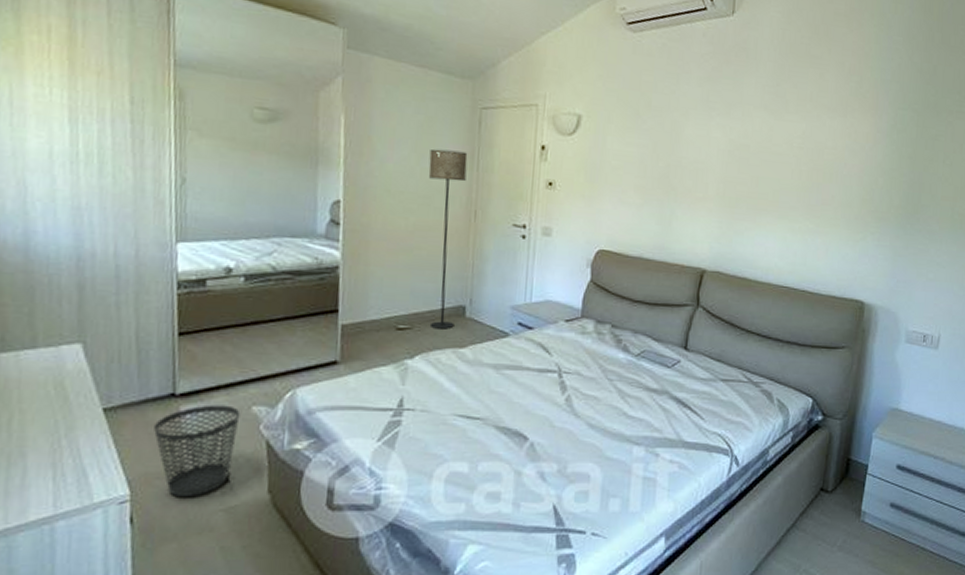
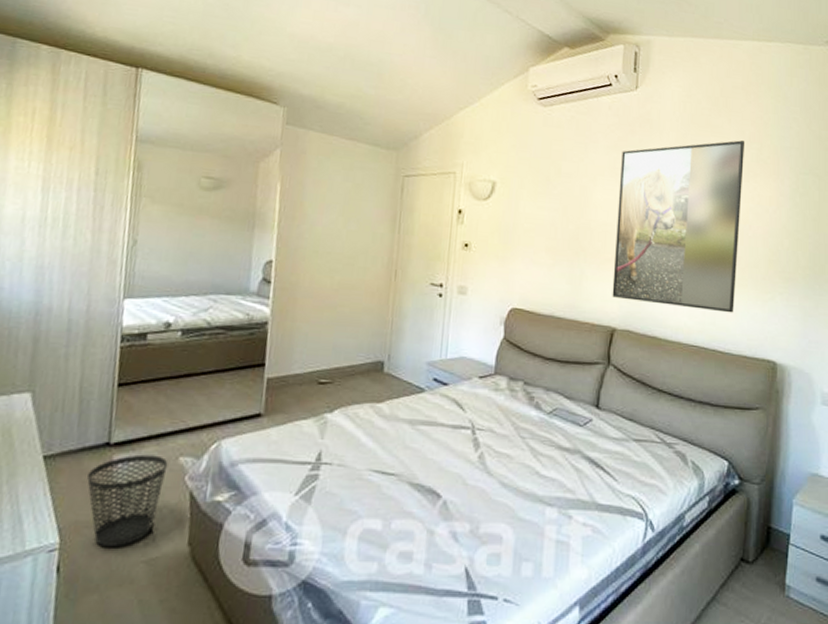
floor lamp: present [428,148,468,329] -> none [349,213,391,384]
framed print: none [702,72,845,254] -> present [612,140,746,313]

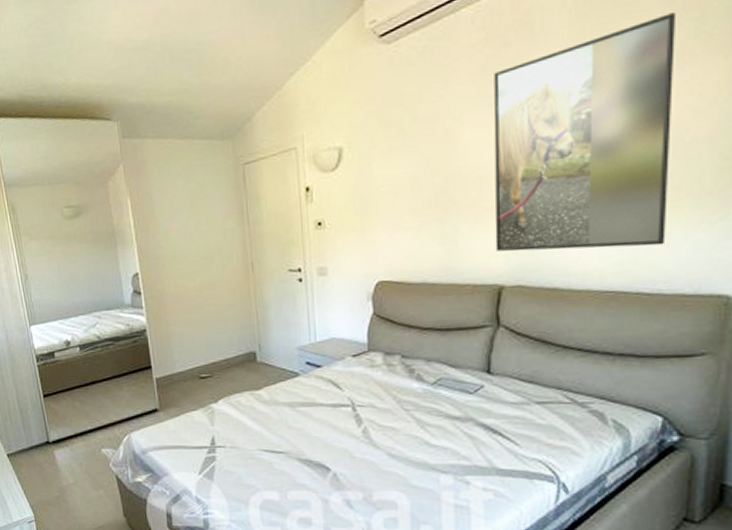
wastebasket: present [87,454,168,547] -> none [40,448,95,518]

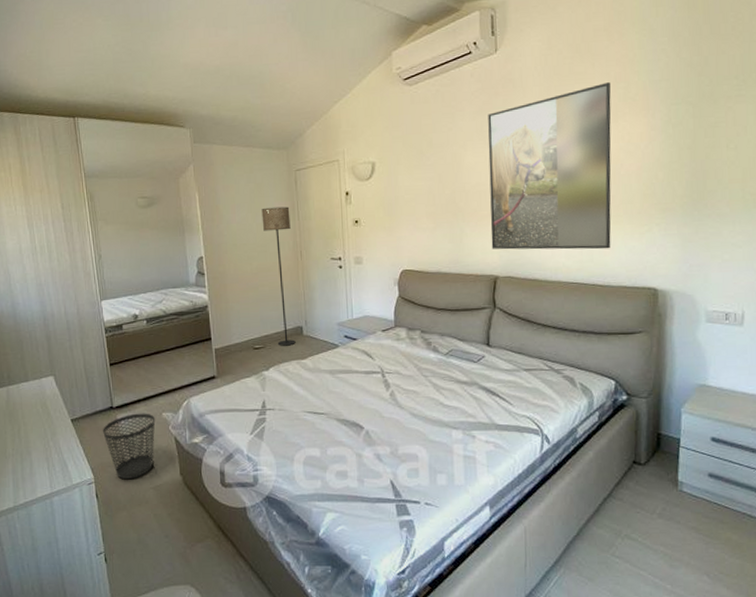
wastebasket: none [40,448,95,518] -> present [103,413,156,479]
floor lamp: none [204,209,248,375] -> present [261,206,296,346]

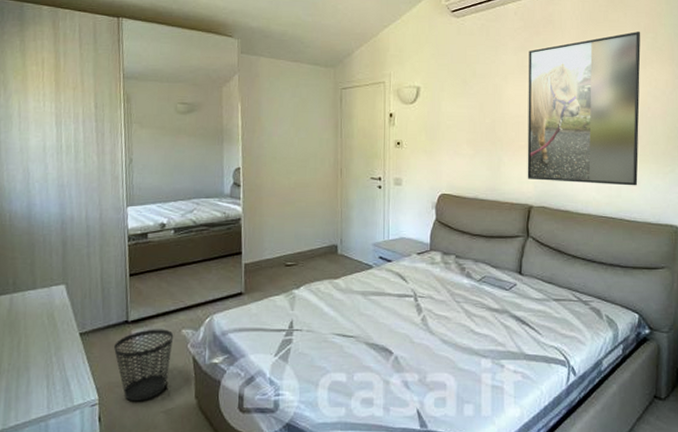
floor lamp: present [261,206,296,346] -> none [304,123,333,264]

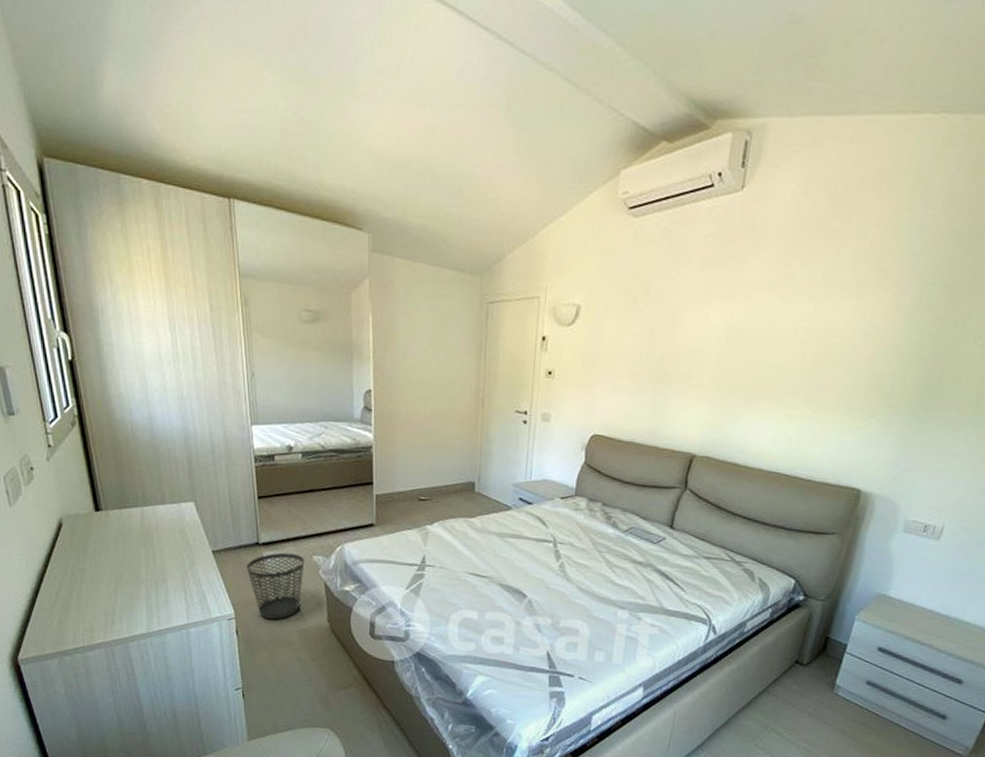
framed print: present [527,31,641,186] -> none [694,246,866,441]

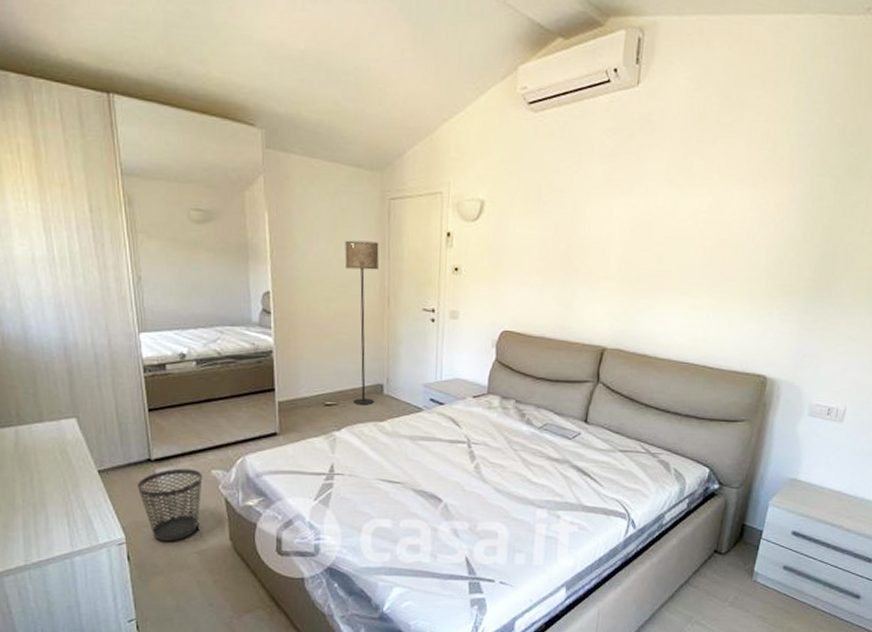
floor lamp: none [442,342,476,502] -> present [344,240,379,405]

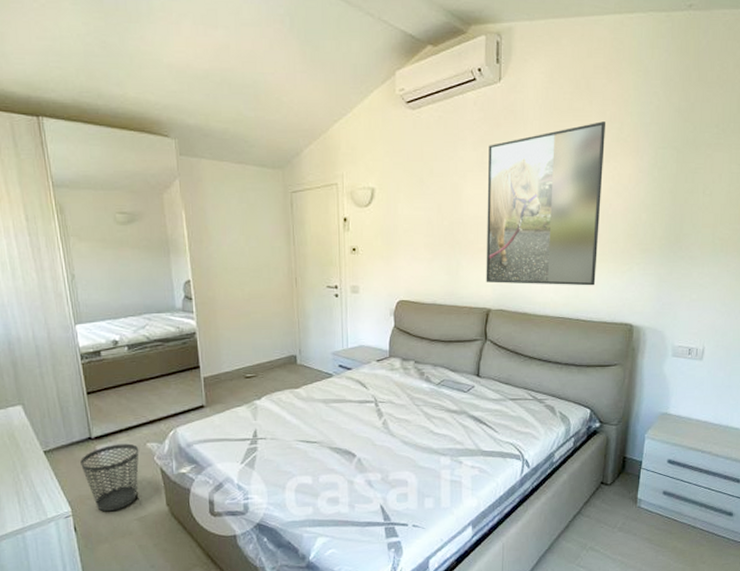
floor lamp: present [344,240,379,405] -> none [254,230,289,375]
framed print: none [603,140,758,329] -> present [486,121,606,286]

